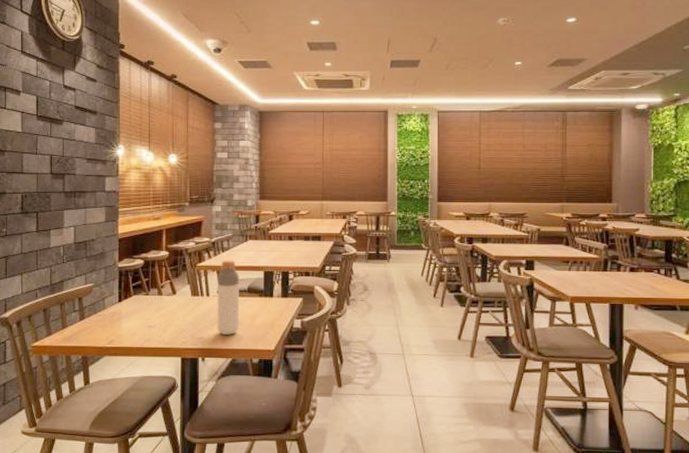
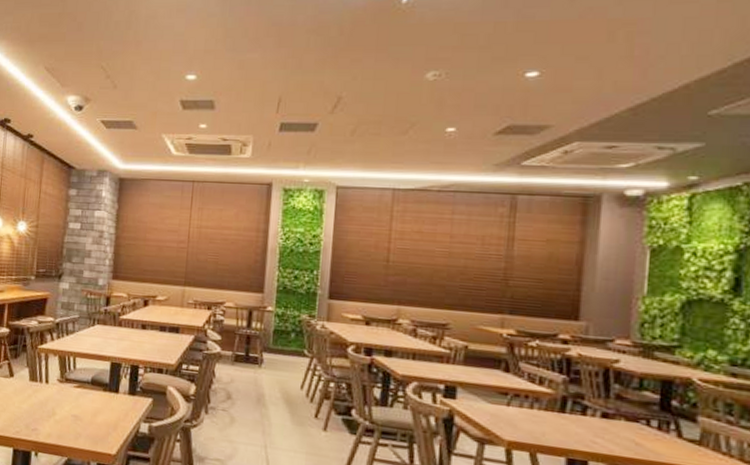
bottle: present [217,259,239,335] -> none [54,344,83,431]

